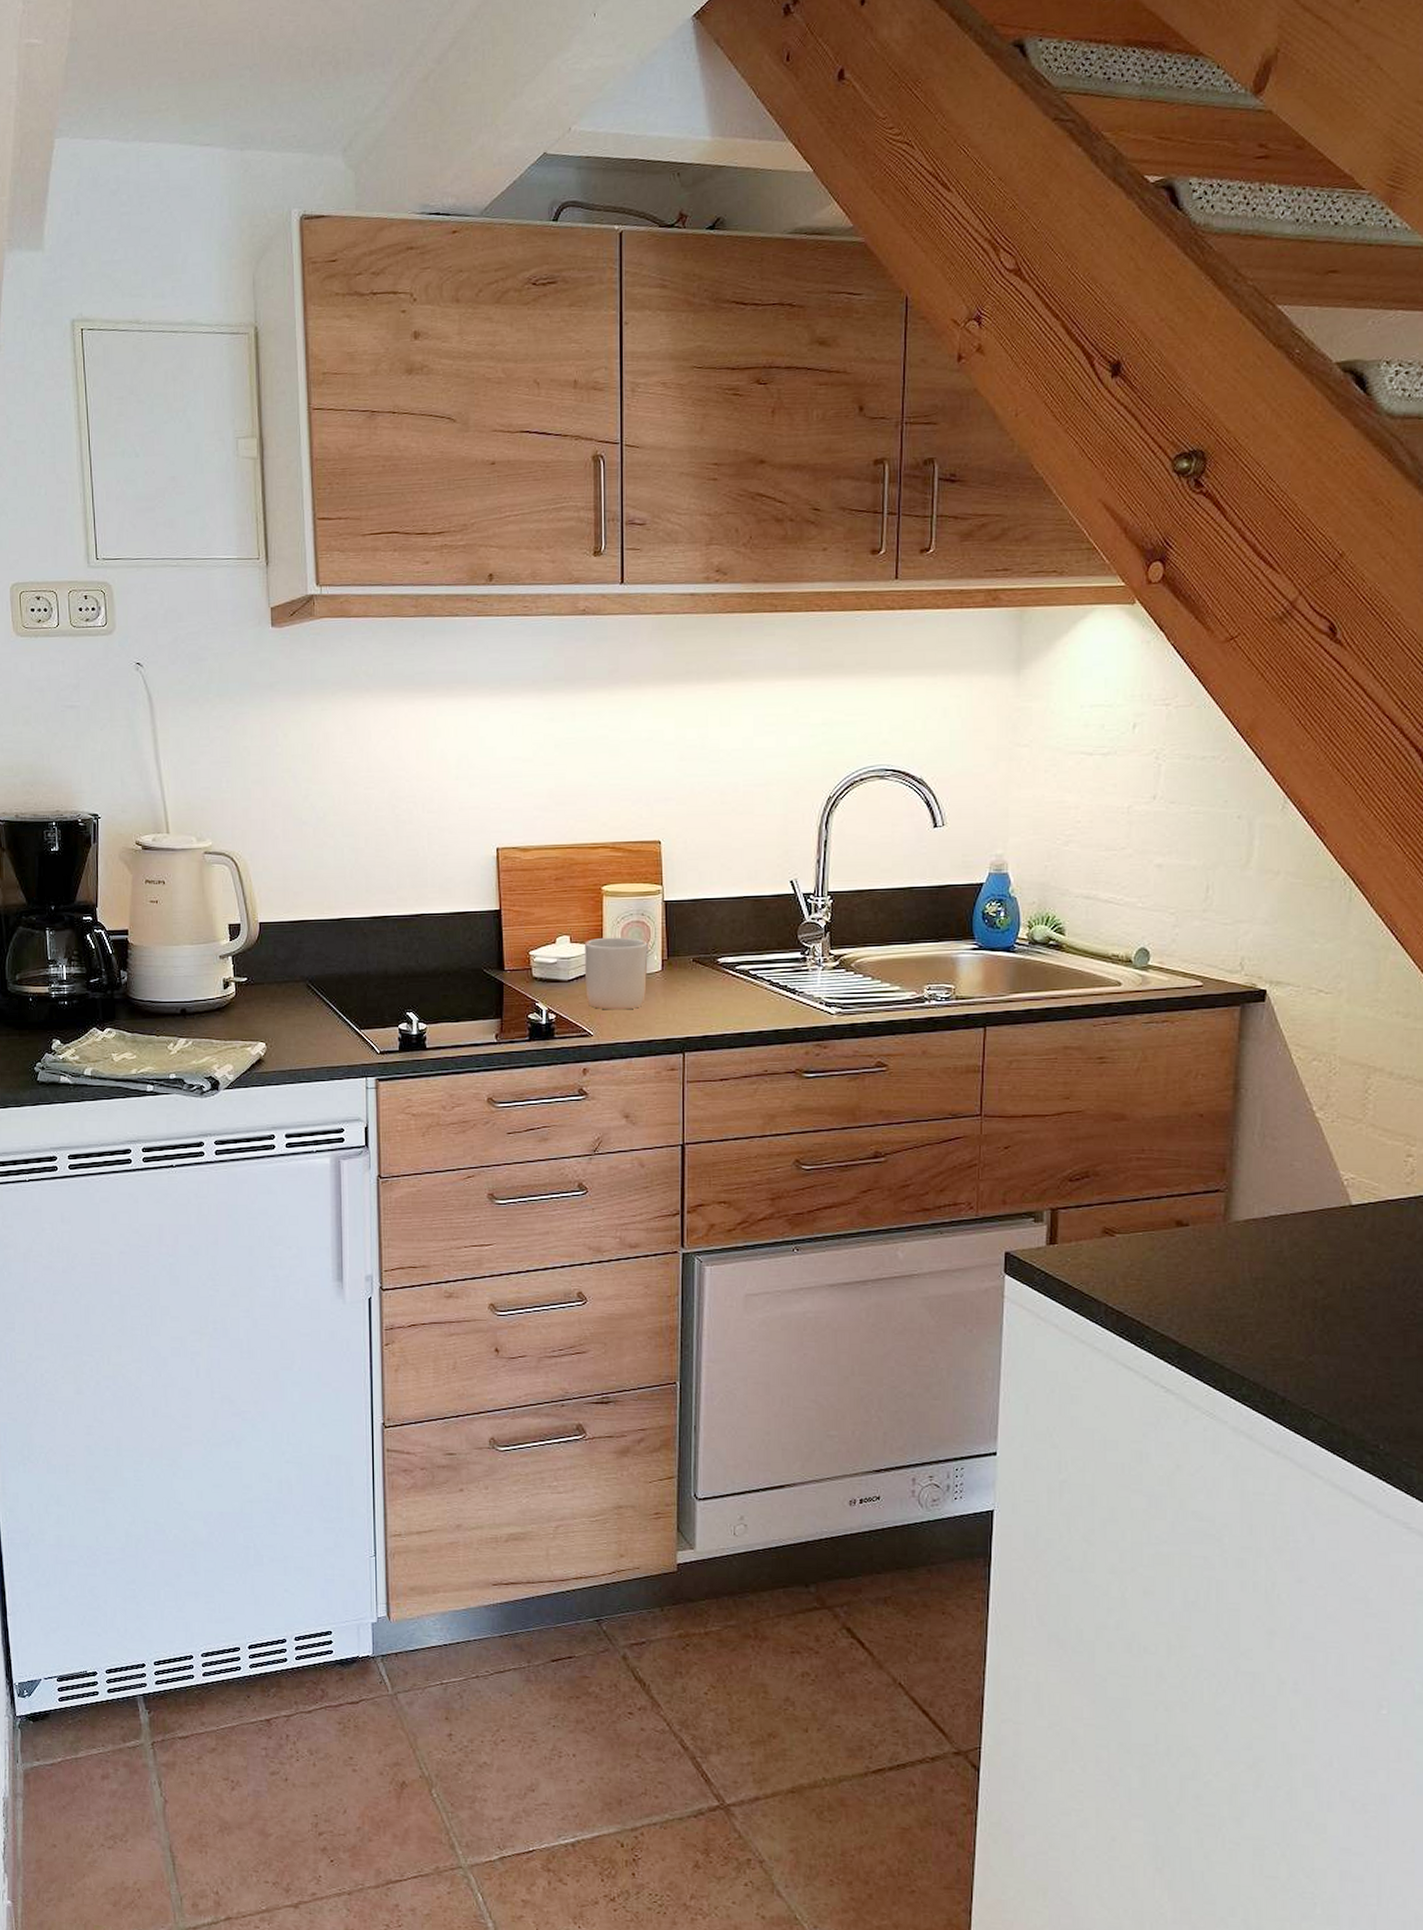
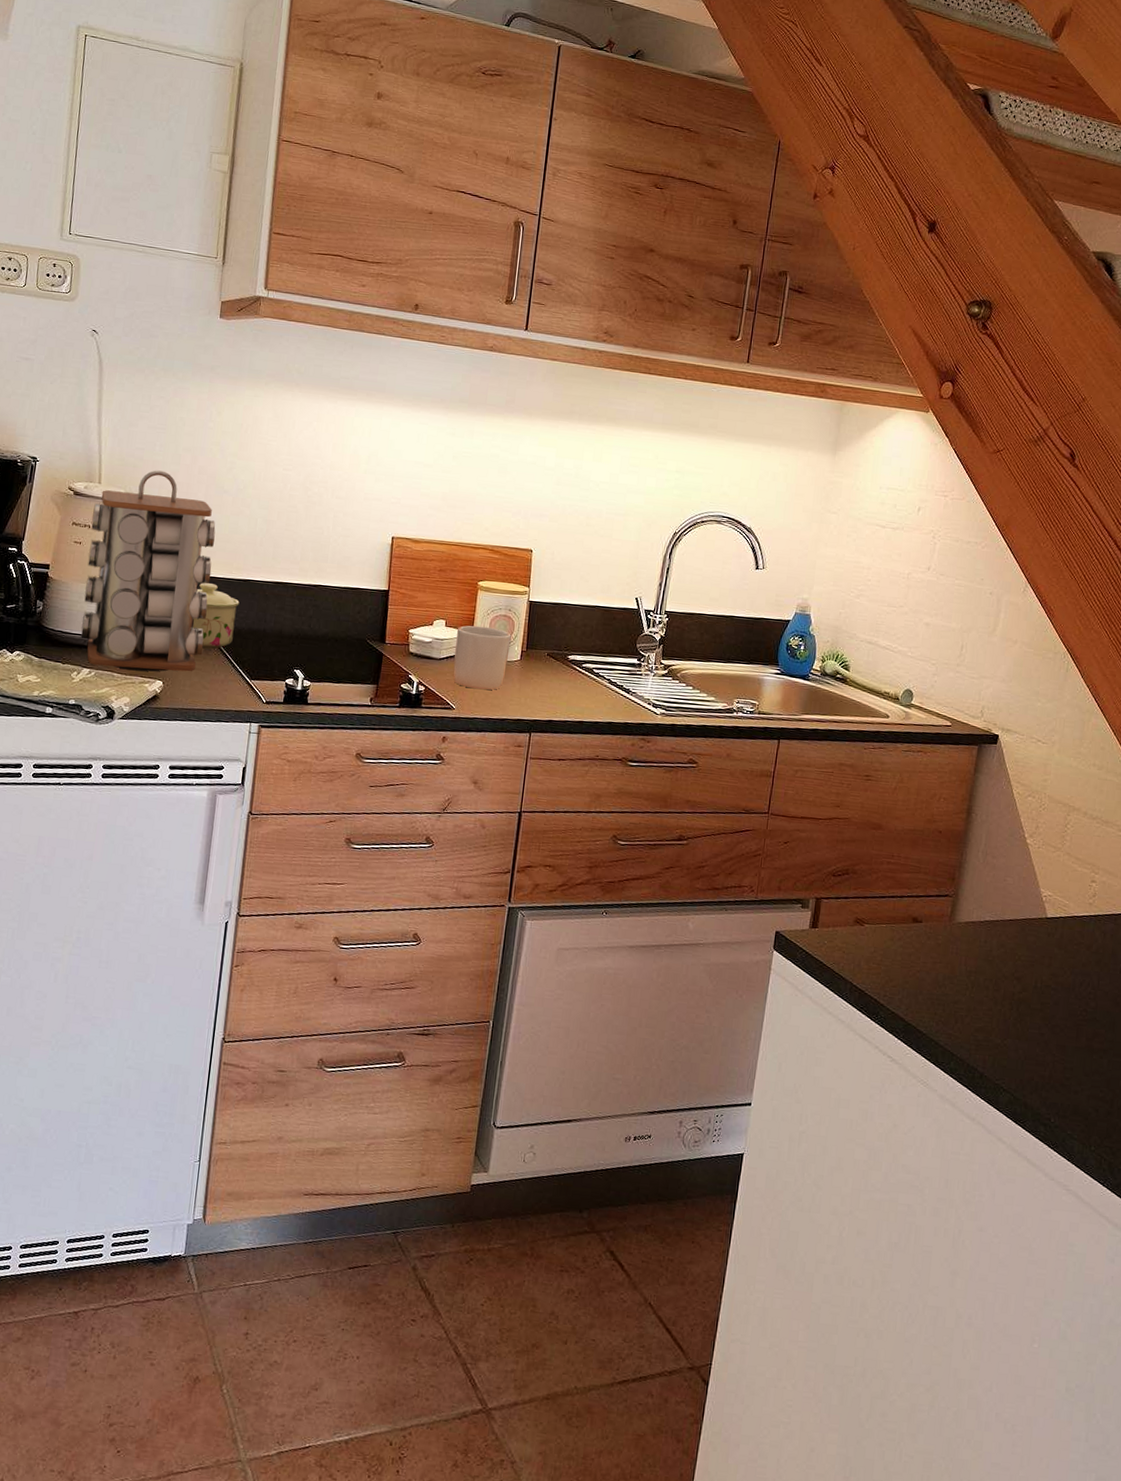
spice rack: none [165,809,304,1034] -> present [81,470,216,672]
sugar bowl: none [288,928,336,1001] -> present [193,583,240,650]

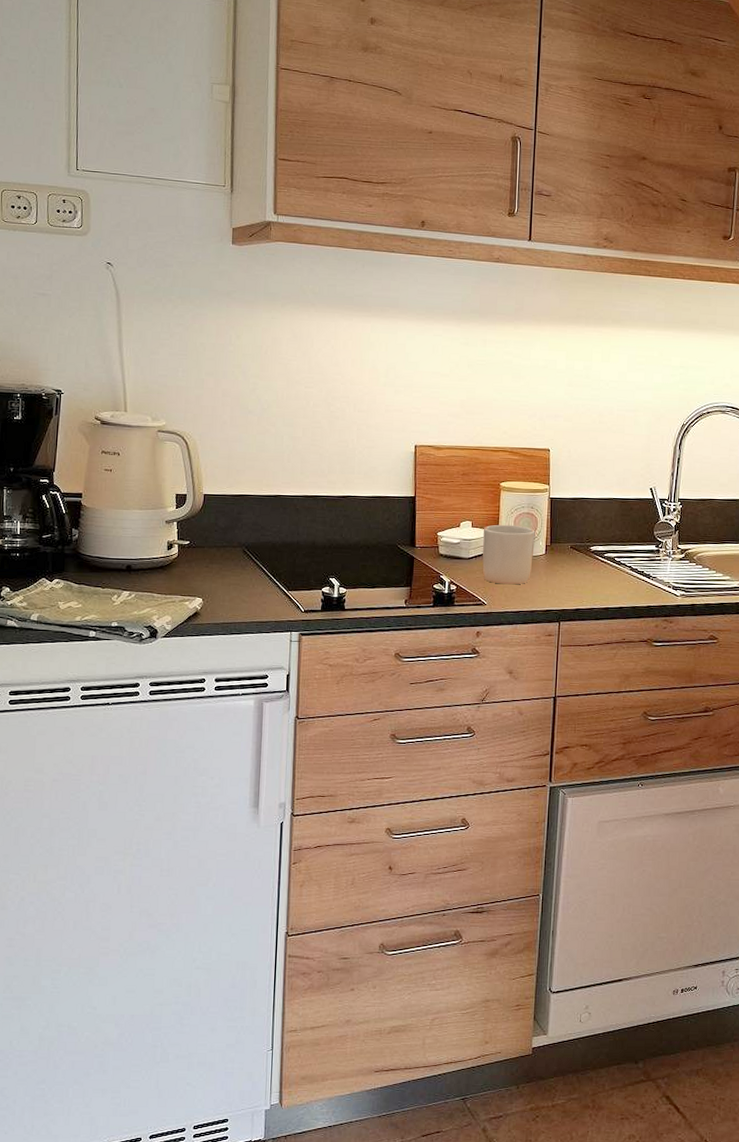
spice rack: present [81,470,216,672] -> none [118,395,243,590]
sugar bowl: present [193,583,240,650] -> none [227,501,272,565]

